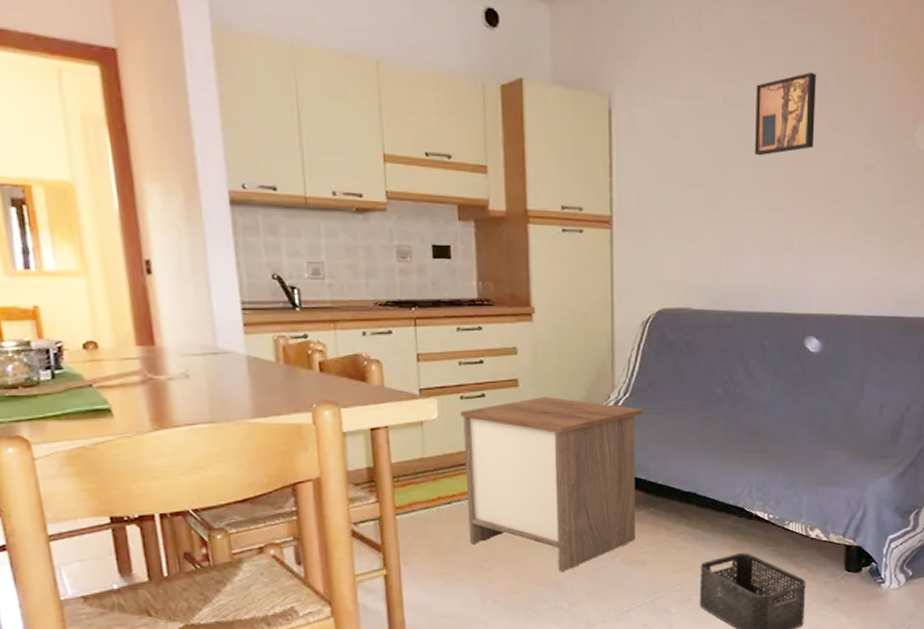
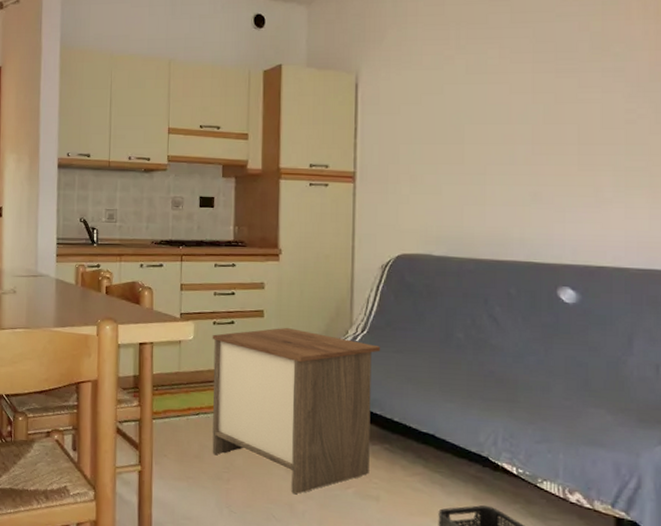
wall art: present [755,71,816,156] -> none [499,37,565,116]

